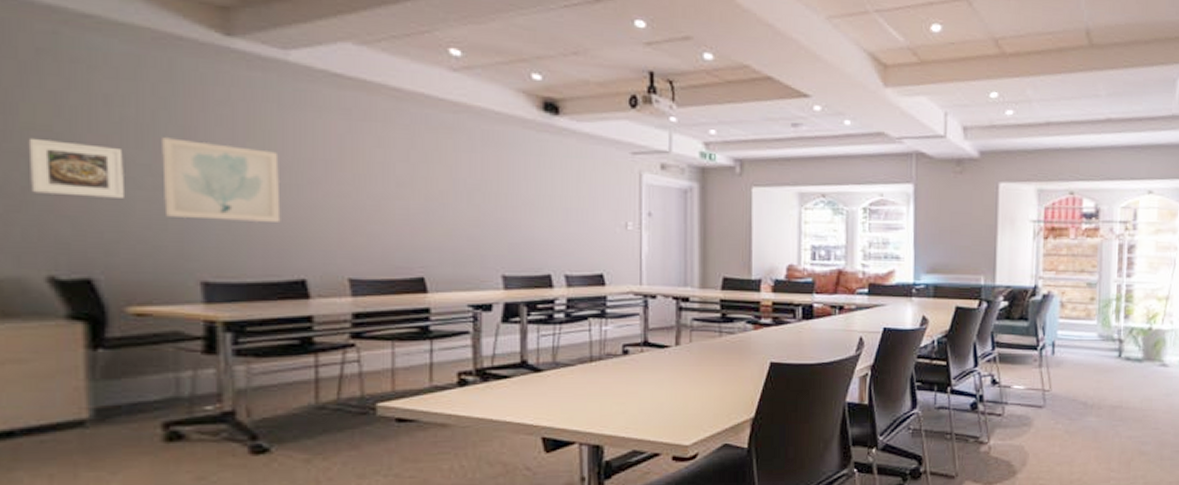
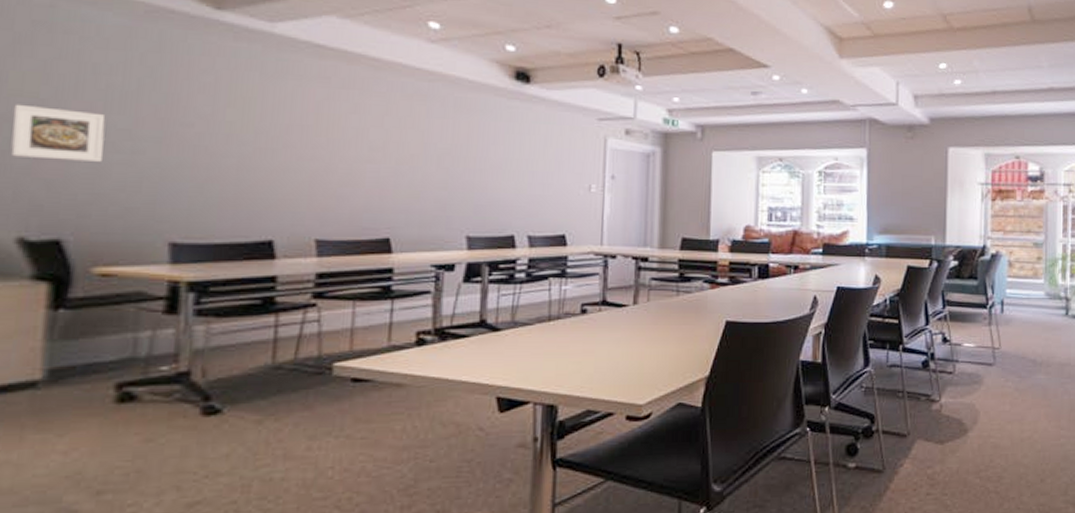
wall art: present [162,137,281,222] -> none [139,104,257,185]

